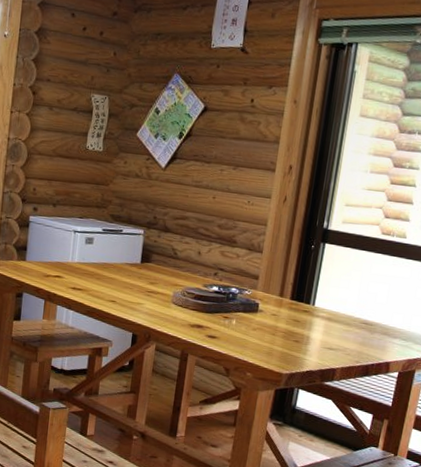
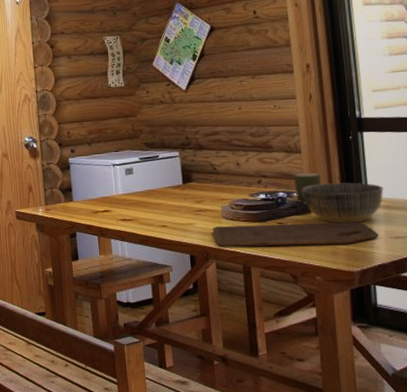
cutting board: none [159,310,314,348] -> present [212,221,379,248]
mug: none [247,272,276,303] -> present [293,172,322,204]
bowl: none [253,285,331,329] -> present [301,182,384,224]

